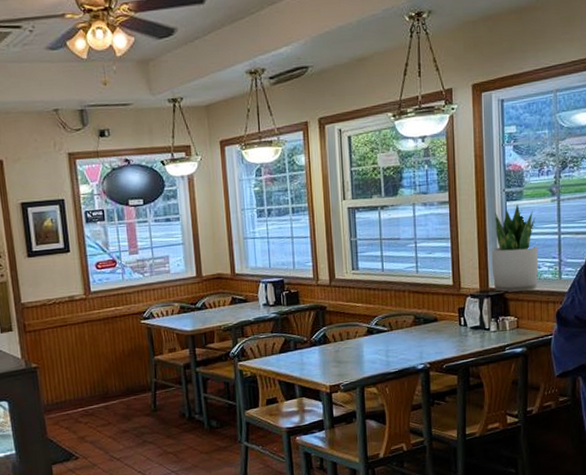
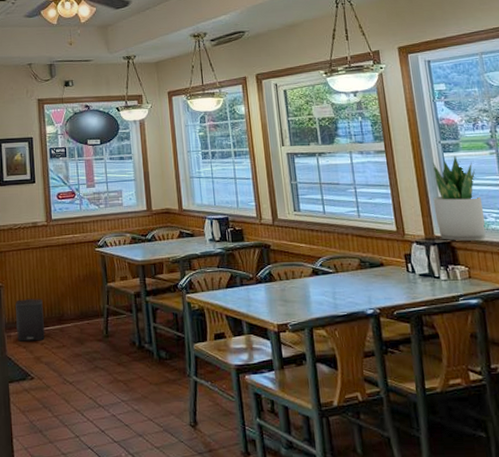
pedal bin: none [54,377,88,423] -> present [15,299,45,342]

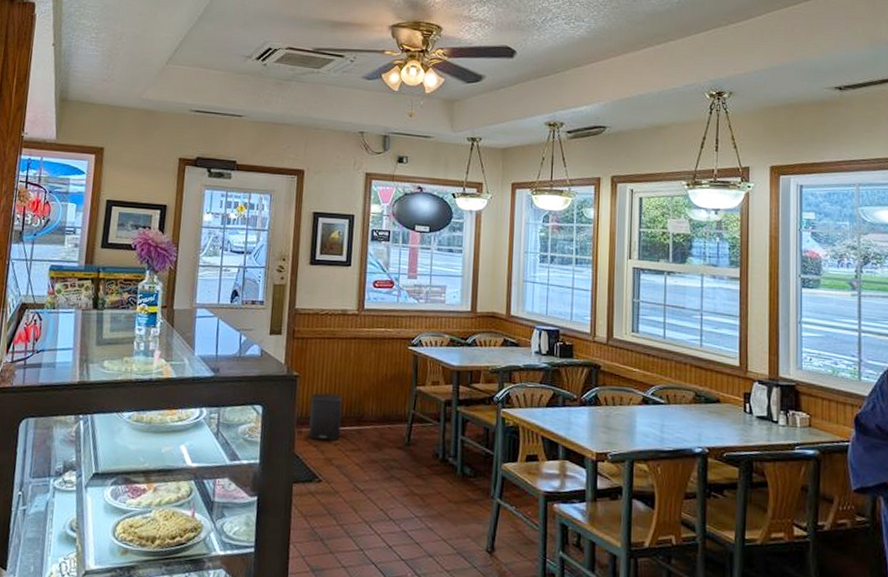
planter: present [433,156,486,241] -> none [783,292,836,387]

